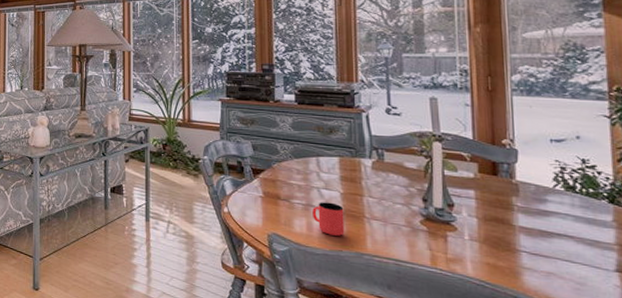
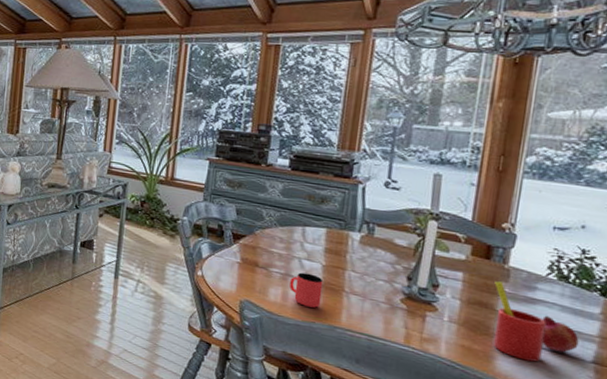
straw: none [506,196,566,275] -> present [492,281,546,362]
fruit: none [558,227,599,263] -> present [542,315,579,353]

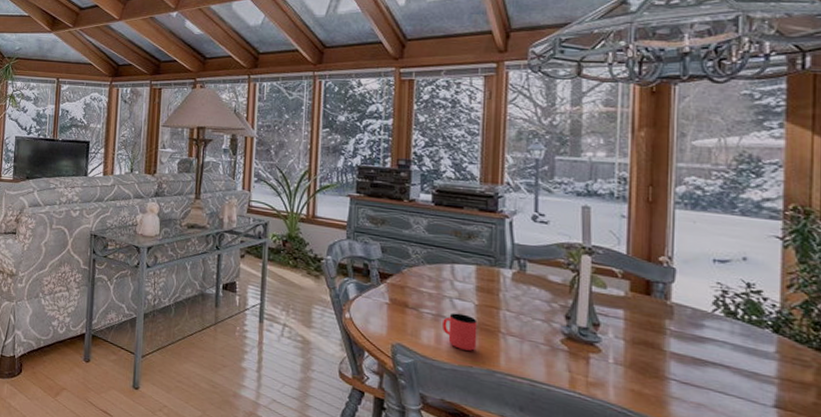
straw: present [492,281,546,362] -> none [658,318,719,407]
fruit: present [542,315,579,353] -> none [714,355,757,397]

